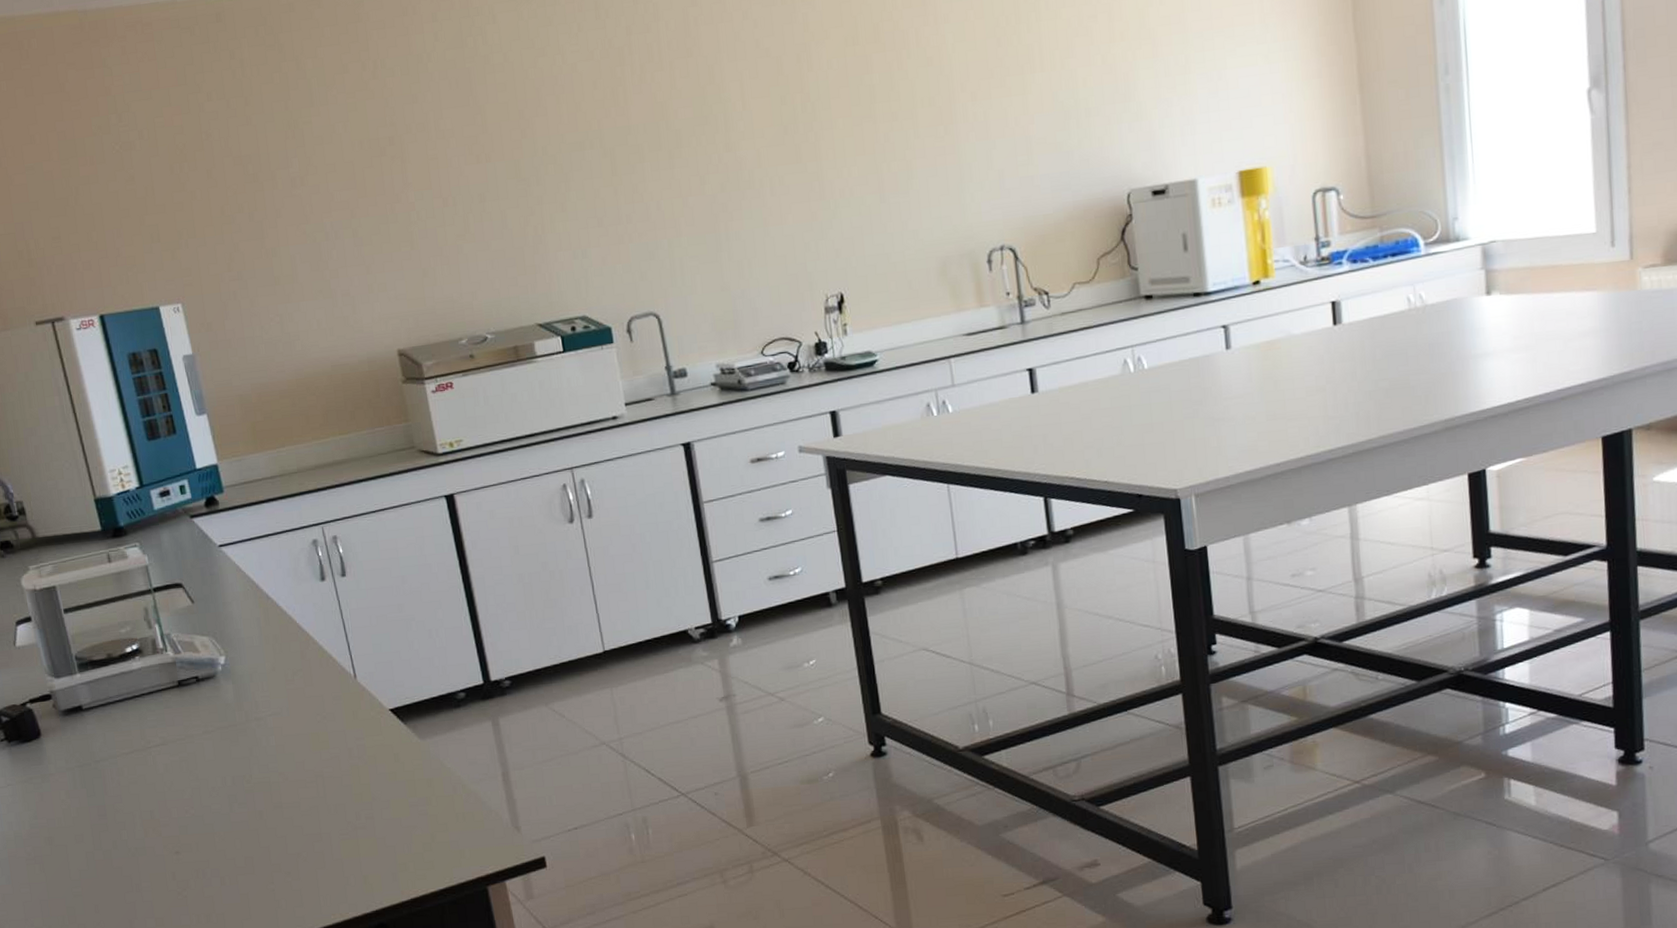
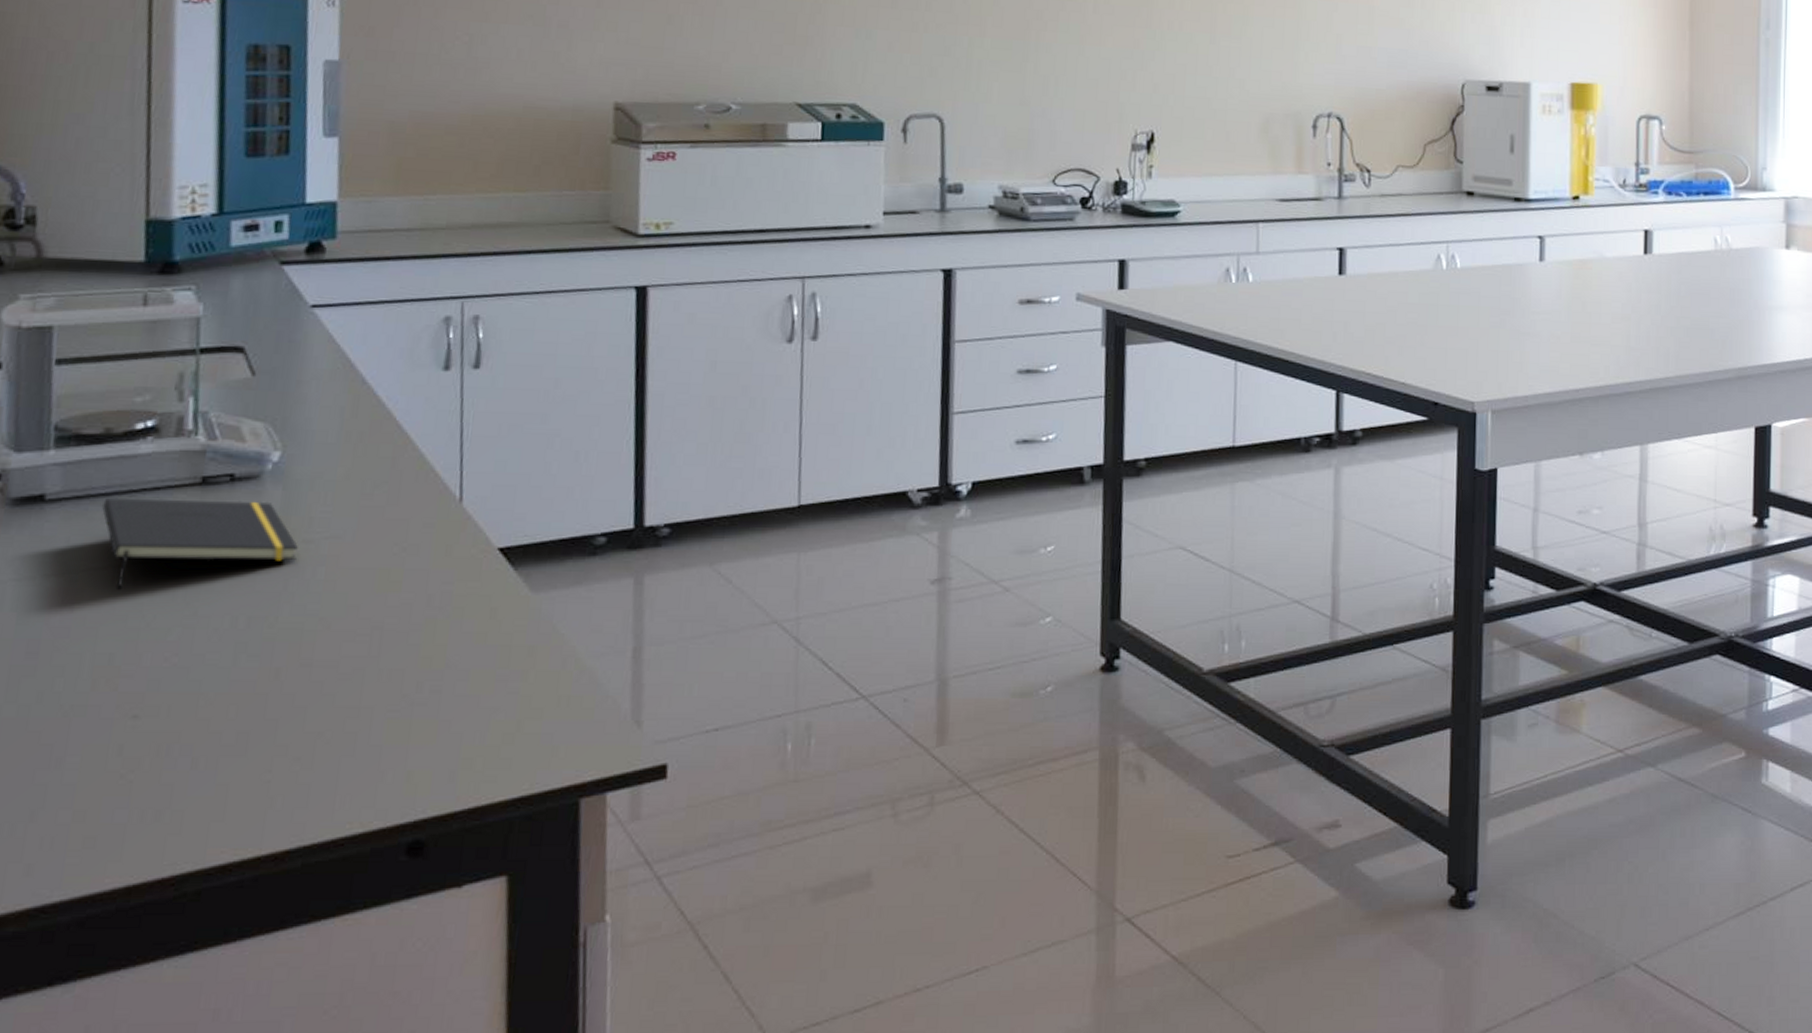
notepad: none [119,693,254,767] -> present [101,499,298,590]

